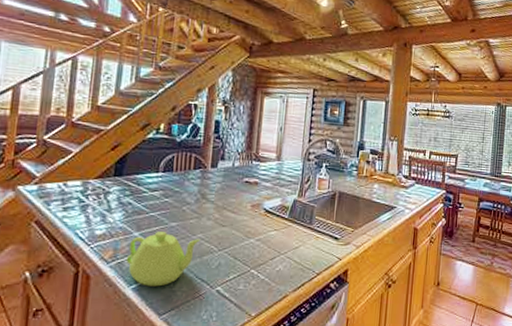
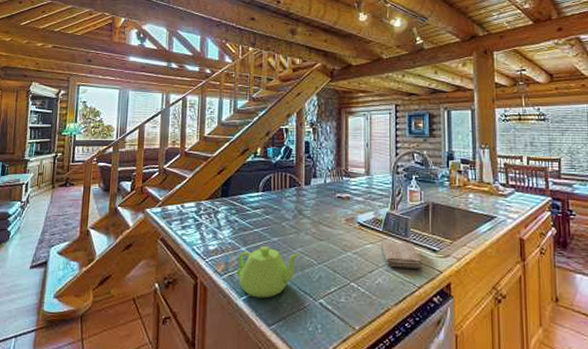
washcloth: none [284,228,323,256] -> present [380,241,421,269]

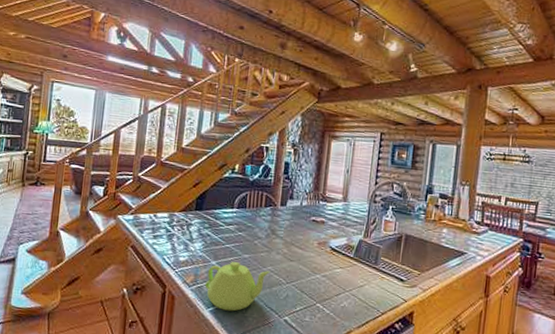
washcloth: present [380,241,421,269] -> none [349,267,388,296]

